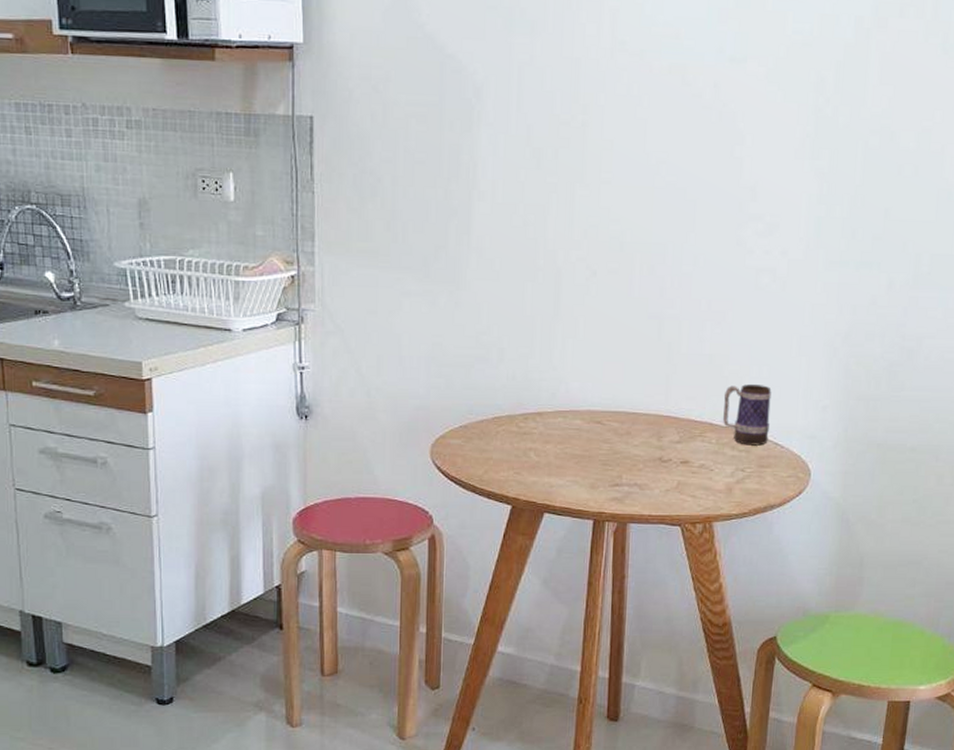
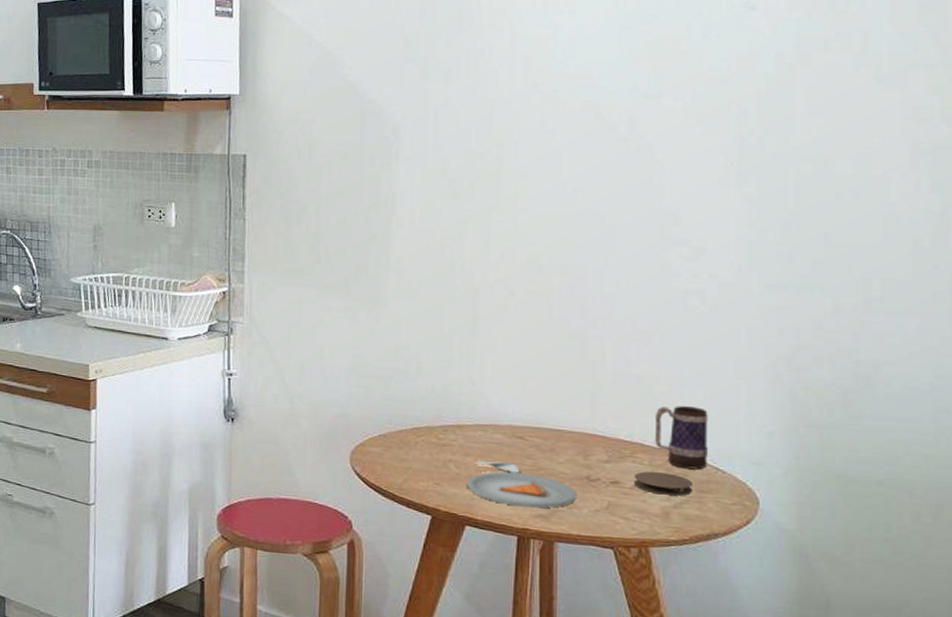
dinner plate: none [545,447,649,491] -> present [466,461,576,508]
coaster: none [701,450,754,472] -> present [633,471,693,496]

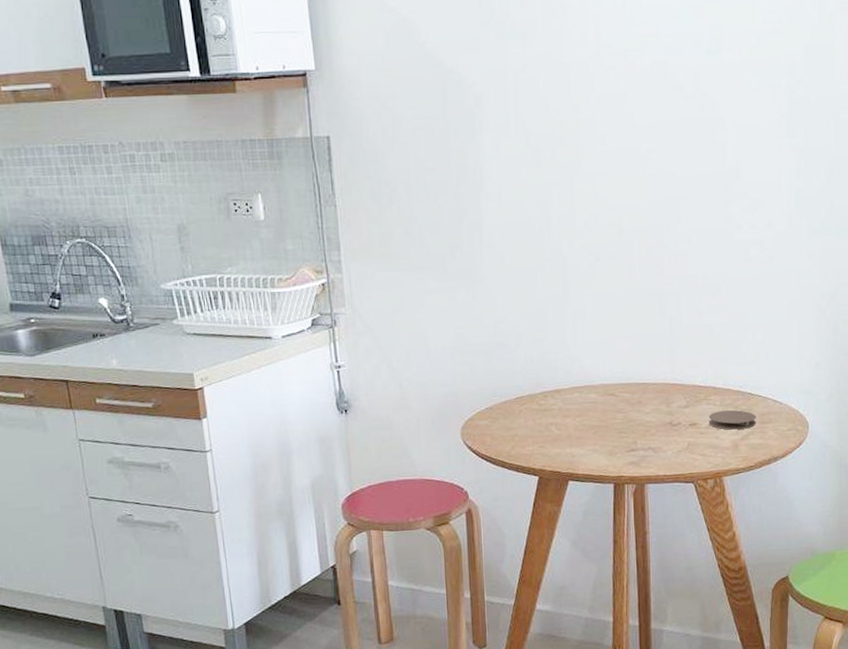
dinner plate: present [466,461,576,508] -> none [567,418,661,457]
mug: present [654,406,708,470] -> none [724,348,768,405]

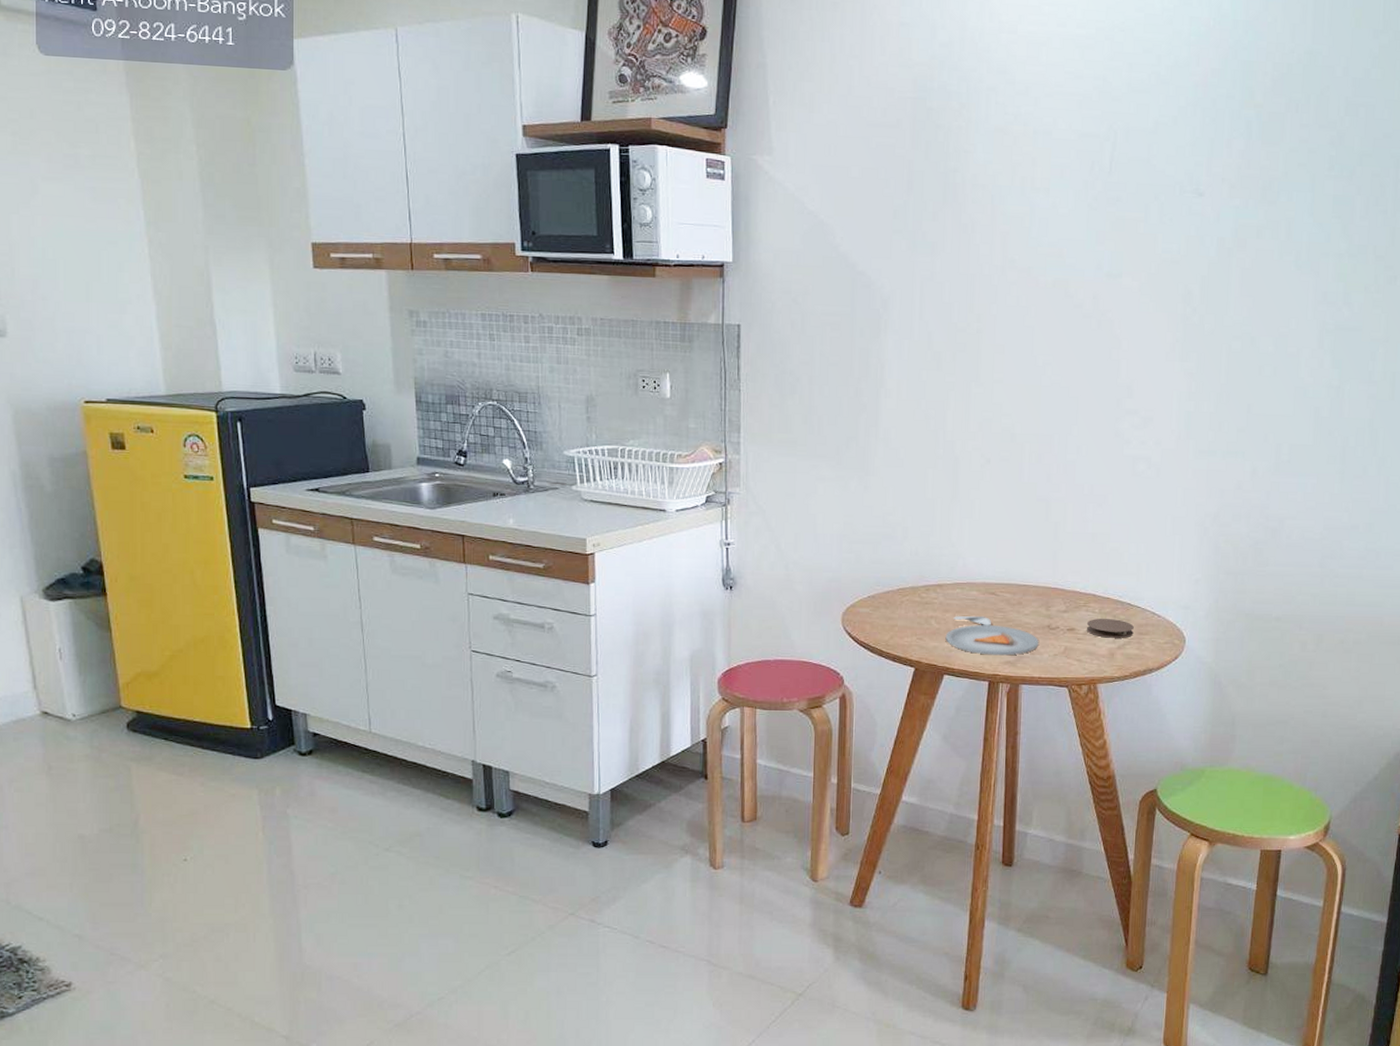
dinner plate: none [567,418,661,457] -> present [945,615,1039,656]

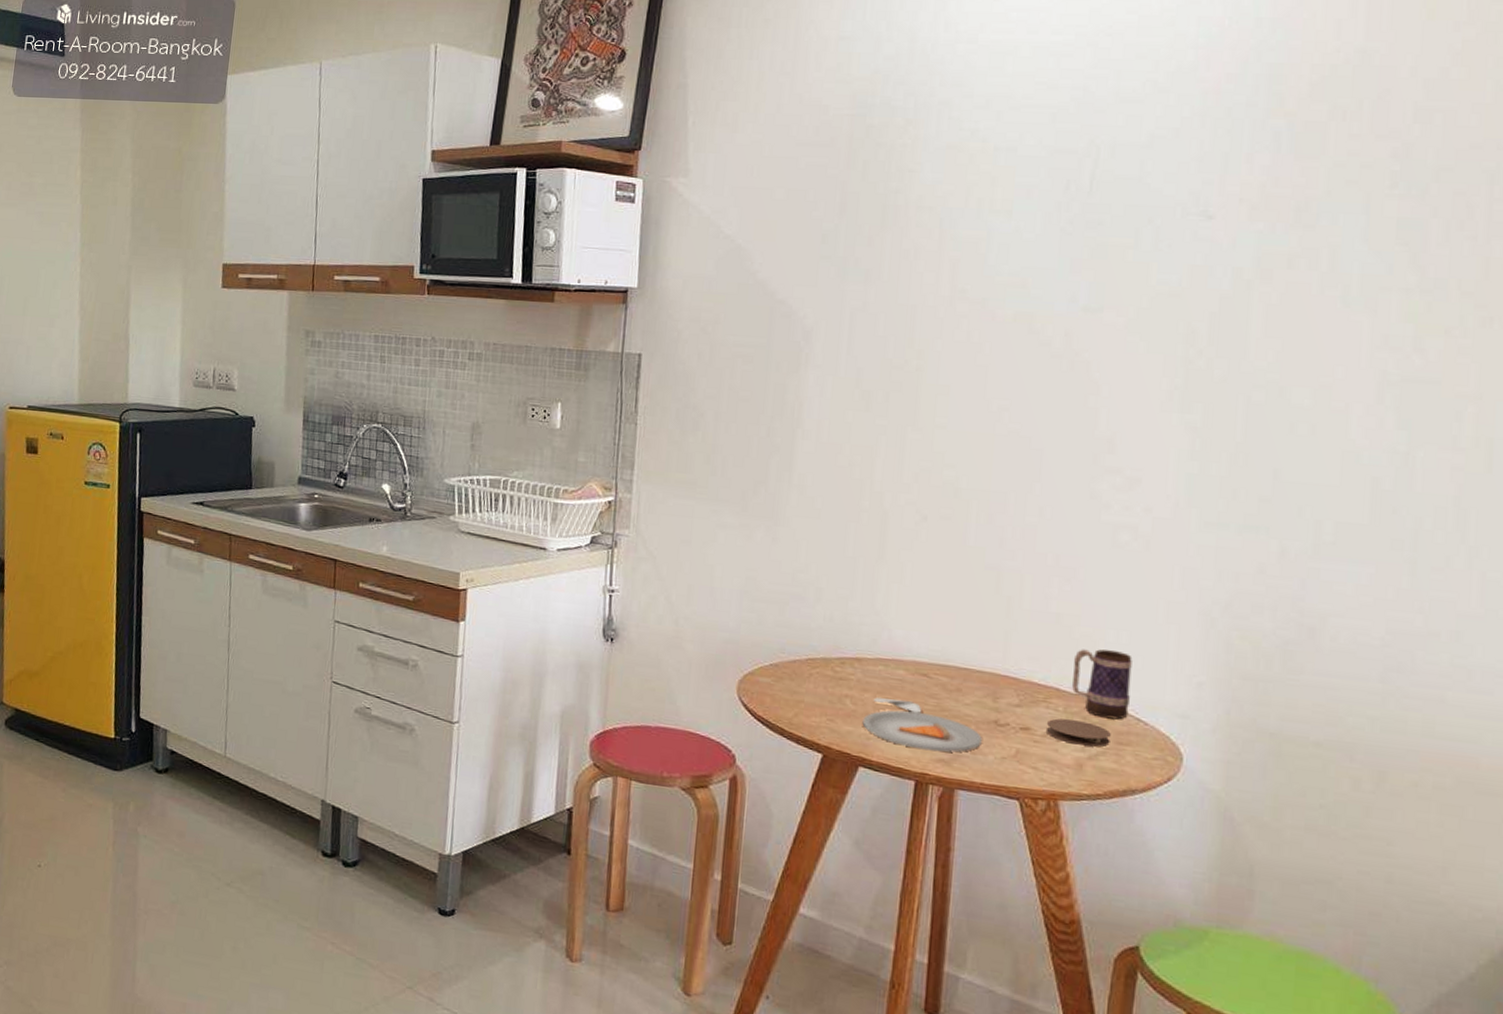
mug: none [1105,560,1149,615] -> present [1072,649,1132,720]

